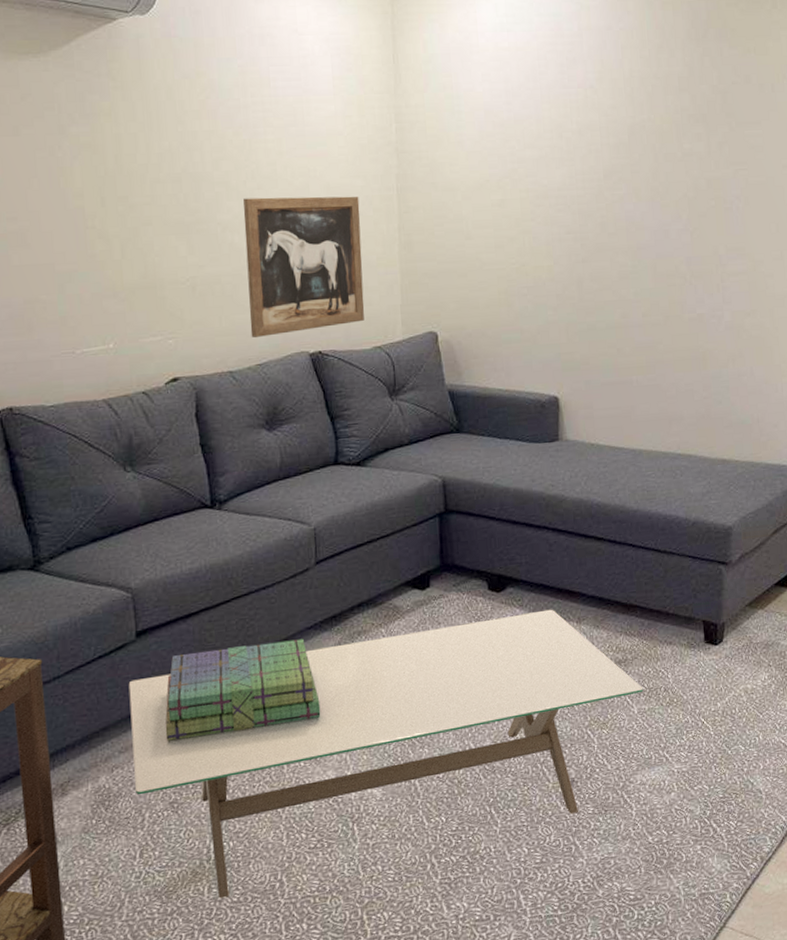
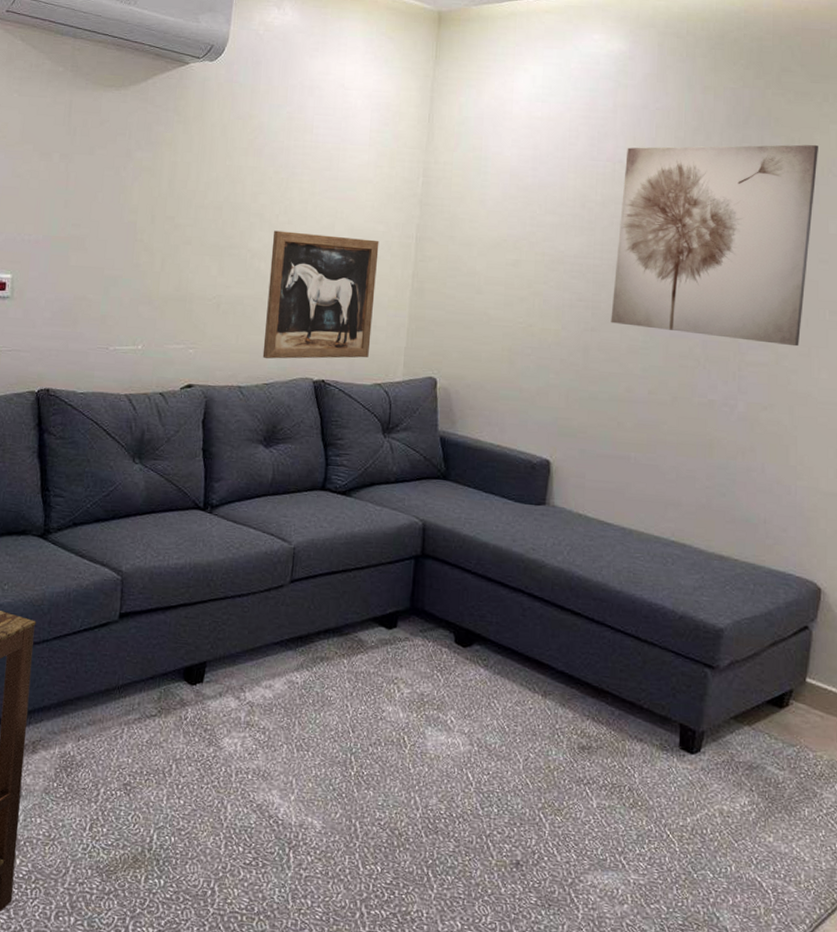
coffee table: present [128,609,644,899] -> none [96,658,606,900]
stack of books: present [165,638,321,741] -> none [130,643,276,734]
wall art: none [596,52,773,252] -> present [611,144,818,347]

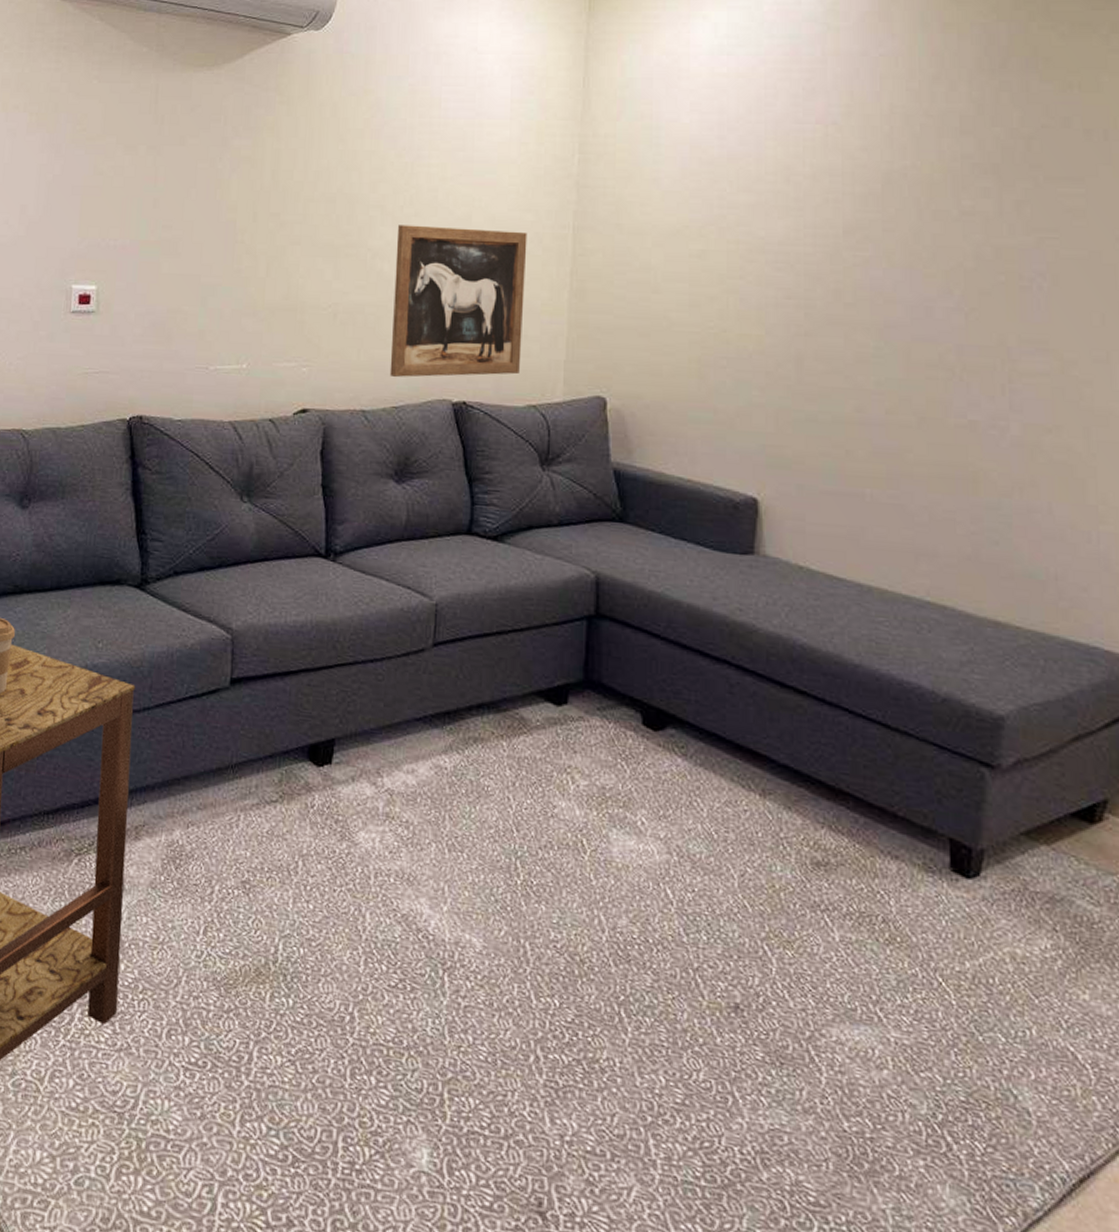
wall art: present [611,144,818,347] -> none [830,89,1108,351]

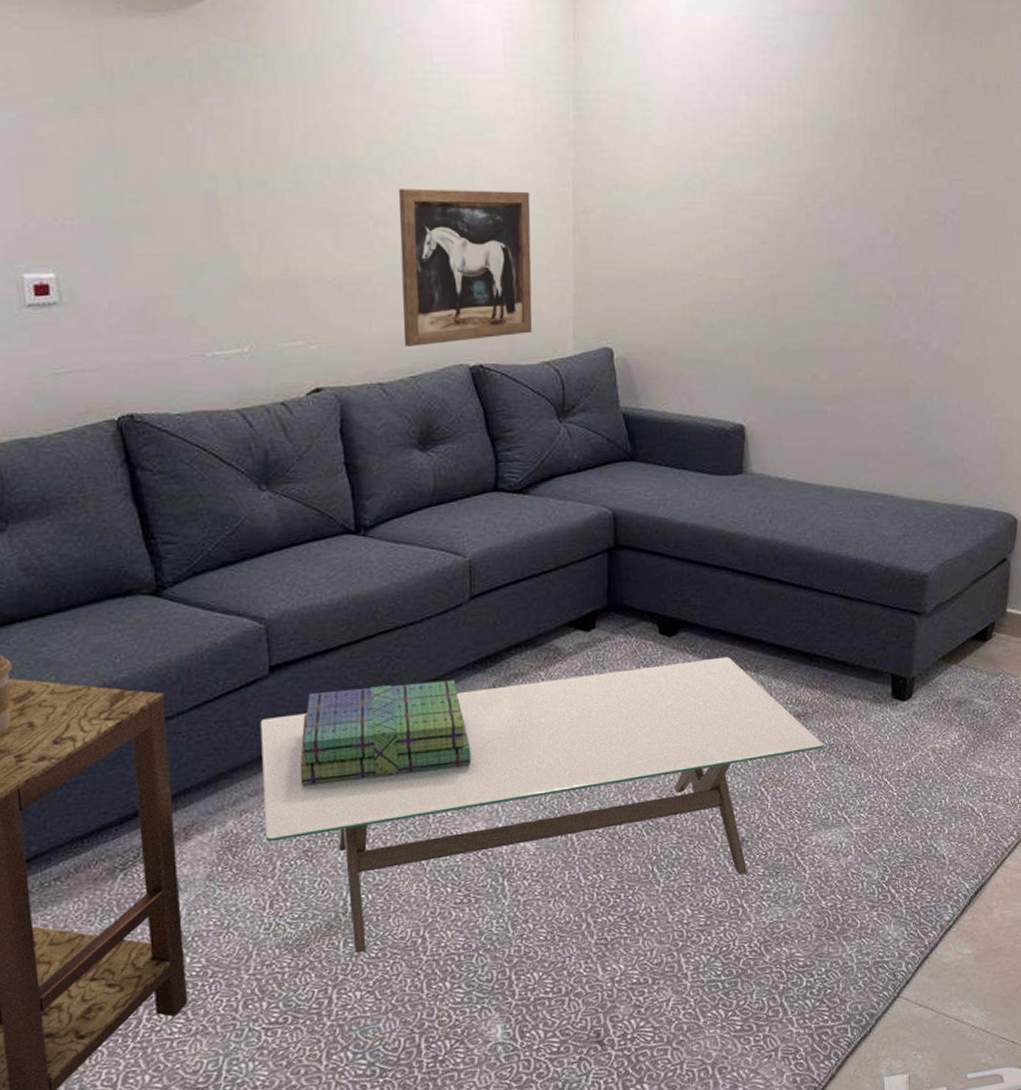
coffee table: none [208,731,851,1053] -> present [260,656,824,954]
stack of books: none [246,715,421,830] -> present [299,679,472,785]

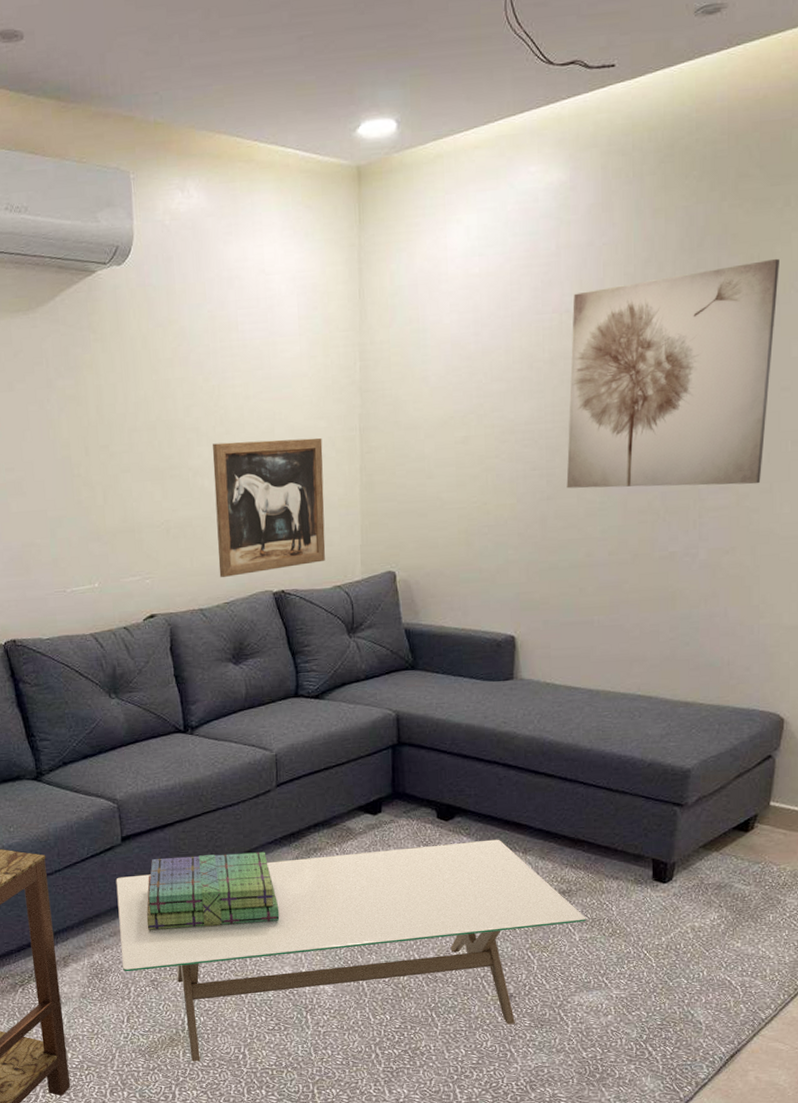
wall art: none [797,48,1000,273] -> present [566,258,779,489]

